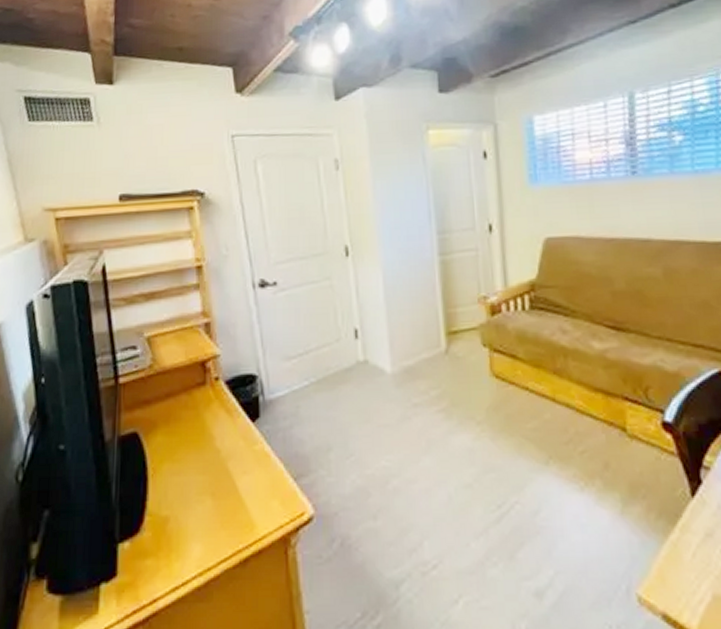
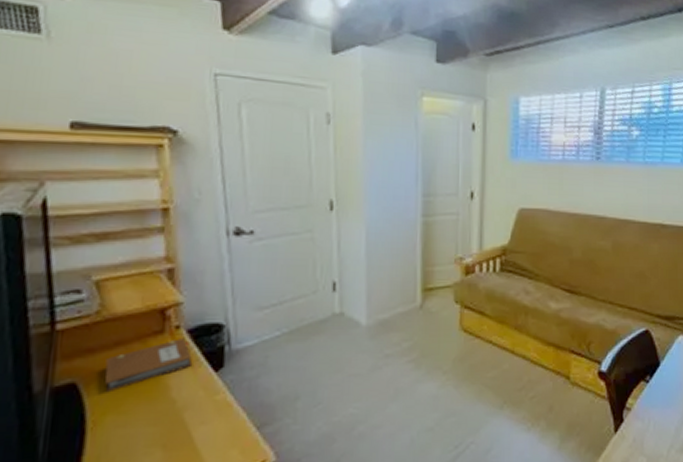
notebook: none [159,390,232,440] -> present [105,338,193,391]

